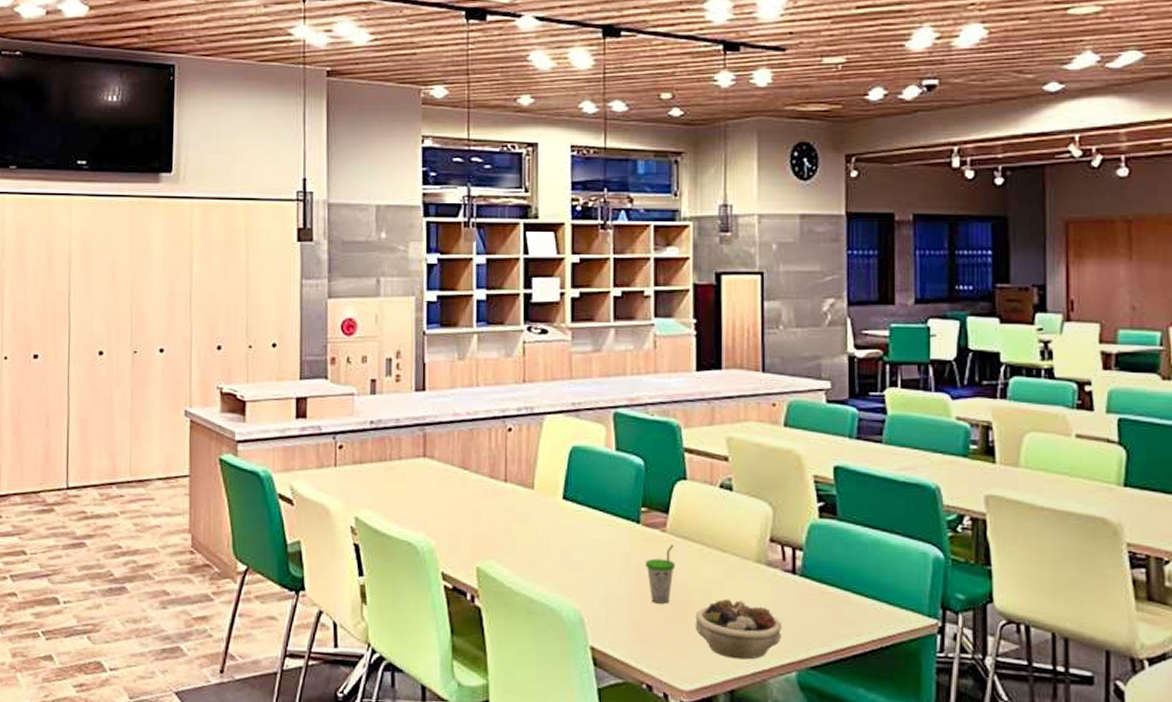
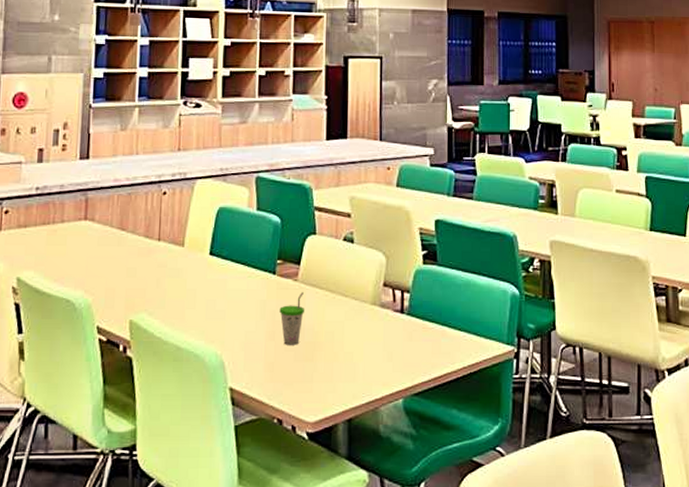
succulent planter: present [695,598,781,660] -> none [320,337,391,391]

